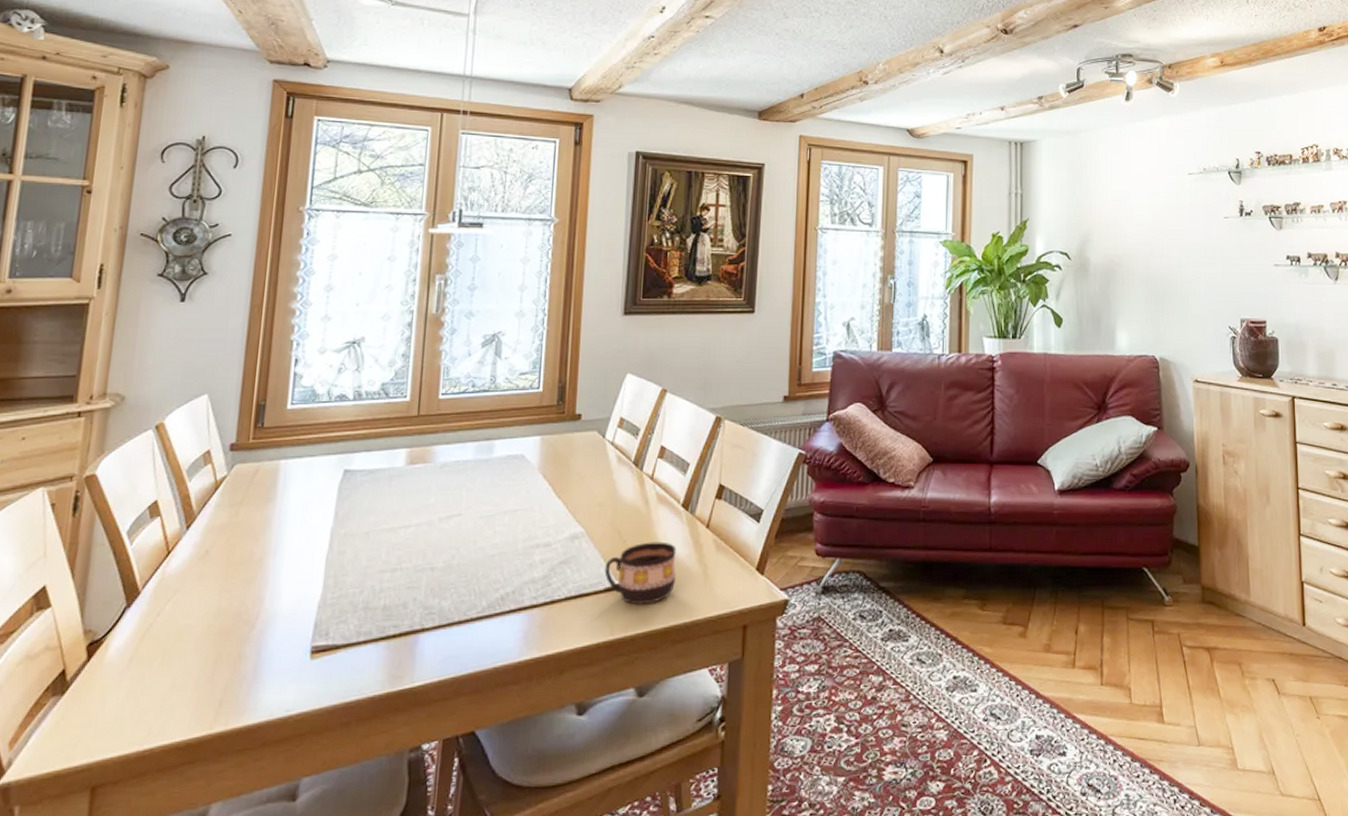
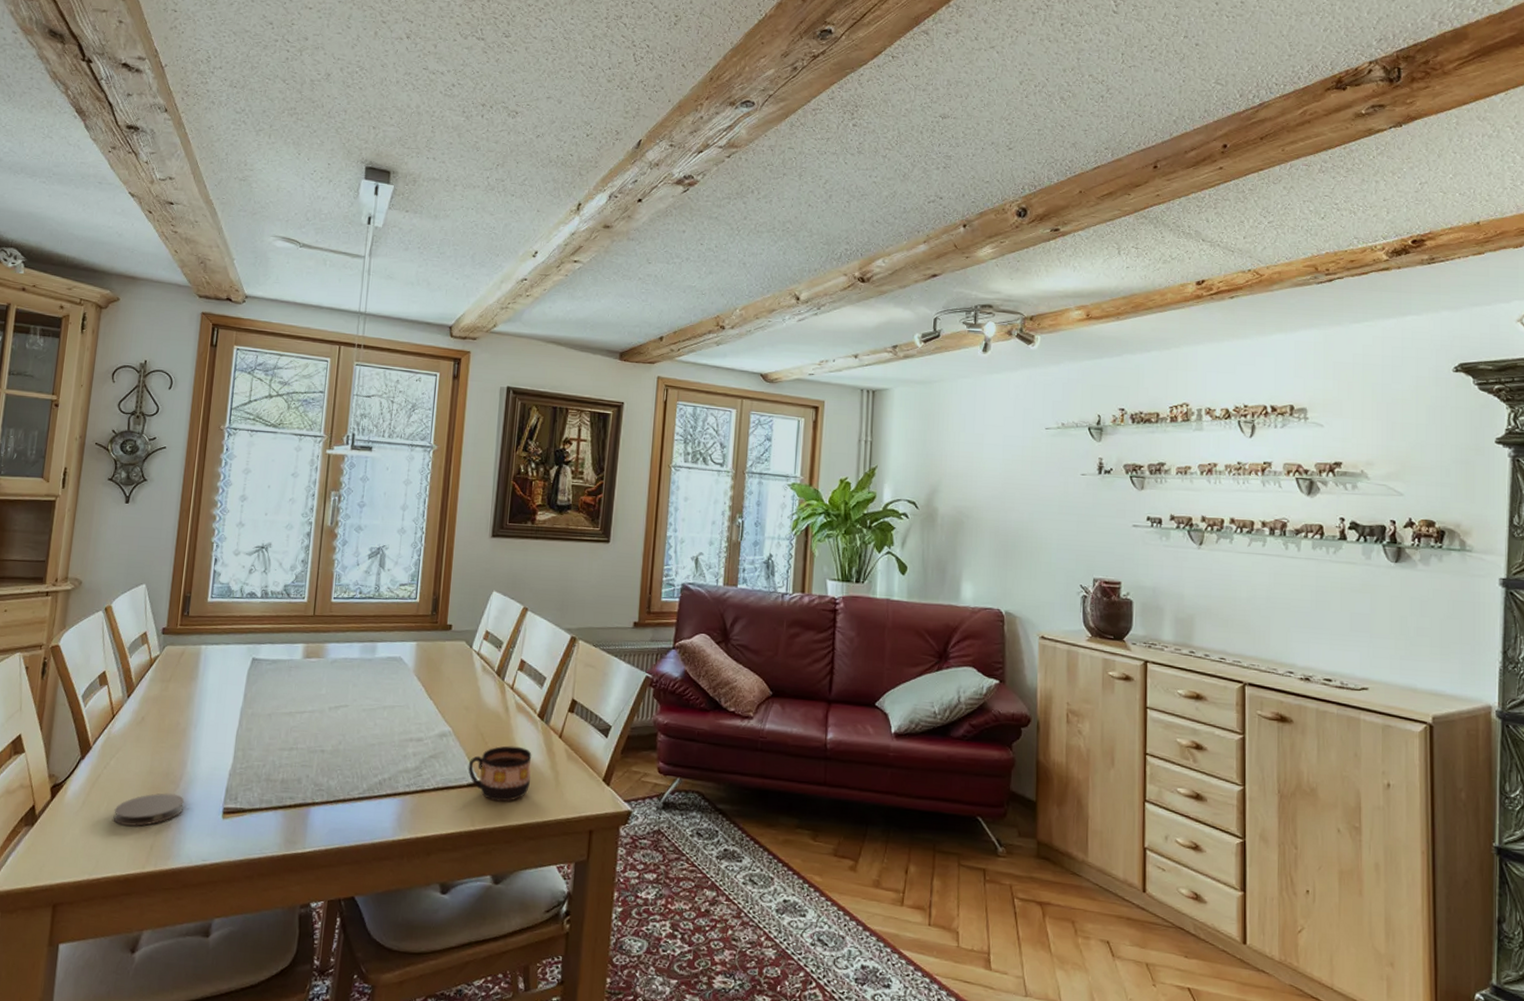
coaster: none [170,636,262,681] -> present [113,793,184,826]

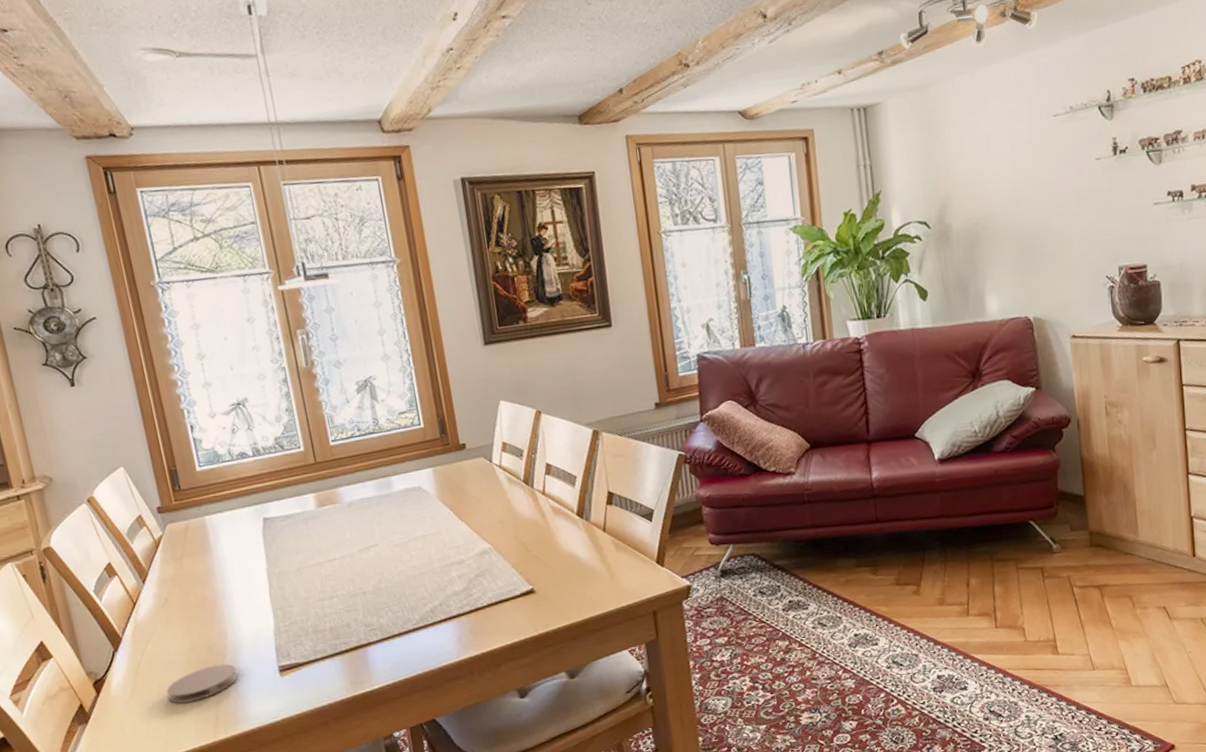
cup: present [468,745,532,802] -> none [516,548,585,604]

